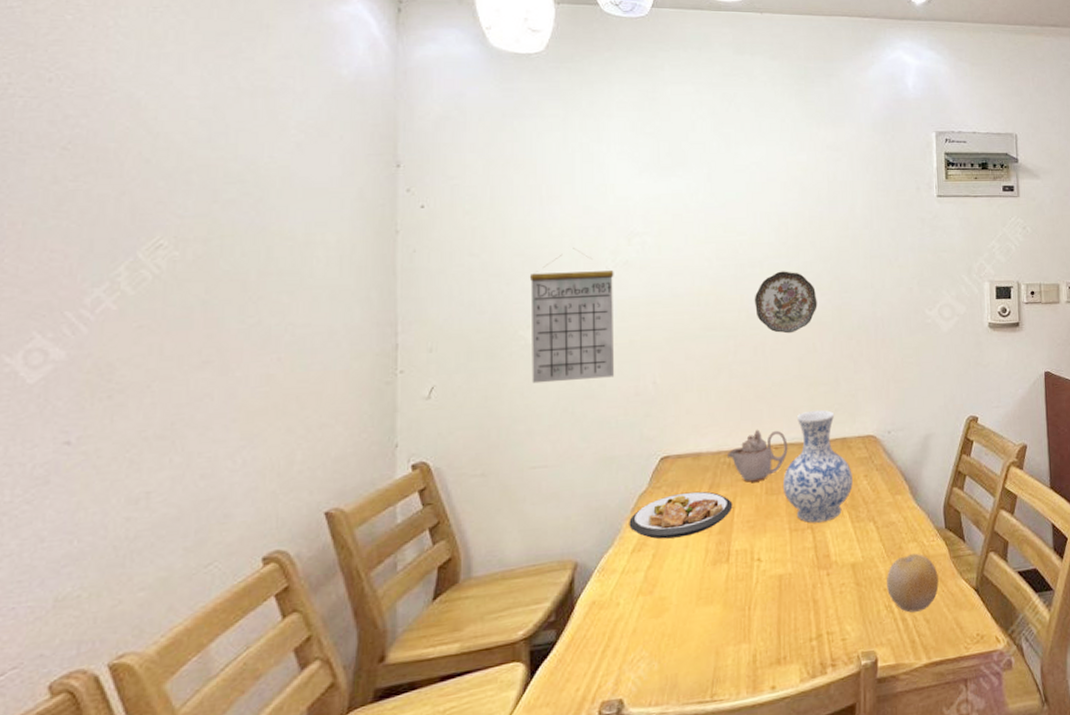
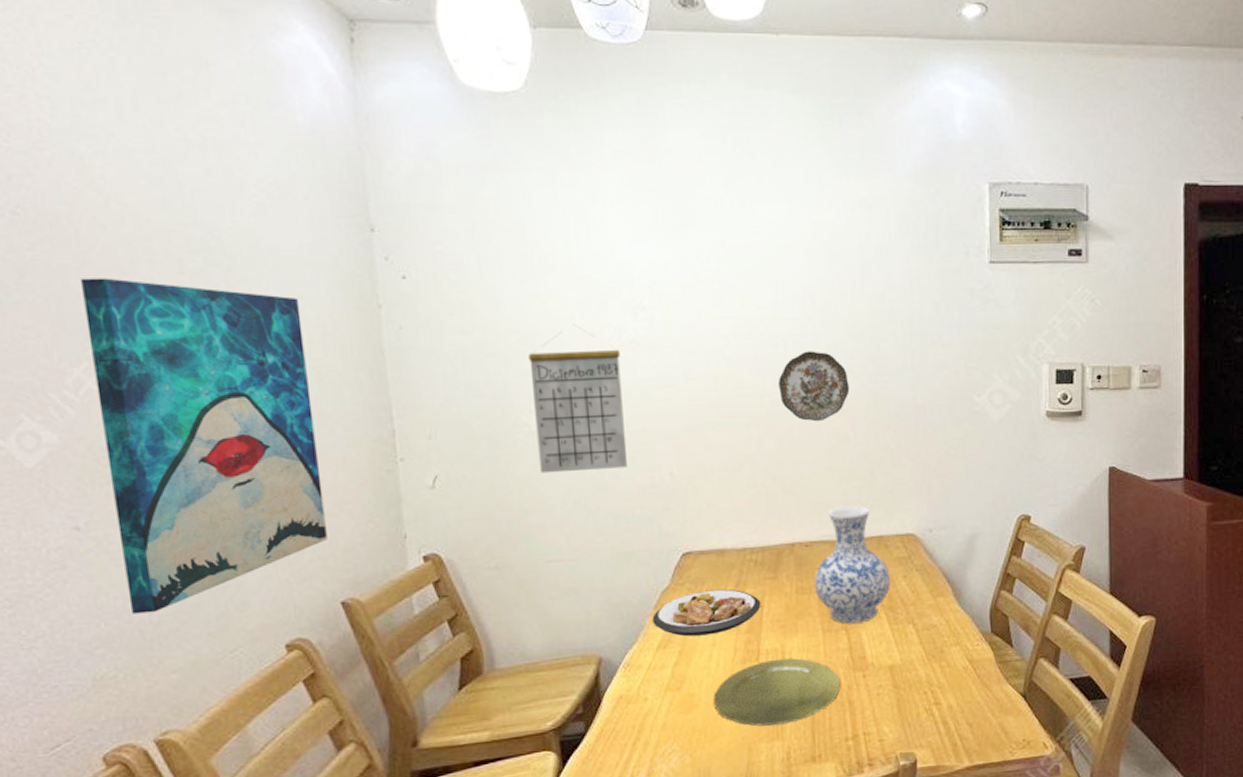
wall art: none [108,206,322,530] -> present [81,278,327,614]
plate: none [684,558,806,629] -> present [714,658,841,727]
teapot: present [728,429,788,482] -> none [754,525,819,581]
fruit: present [887,553,939,613] -> none [927,657,983,716]

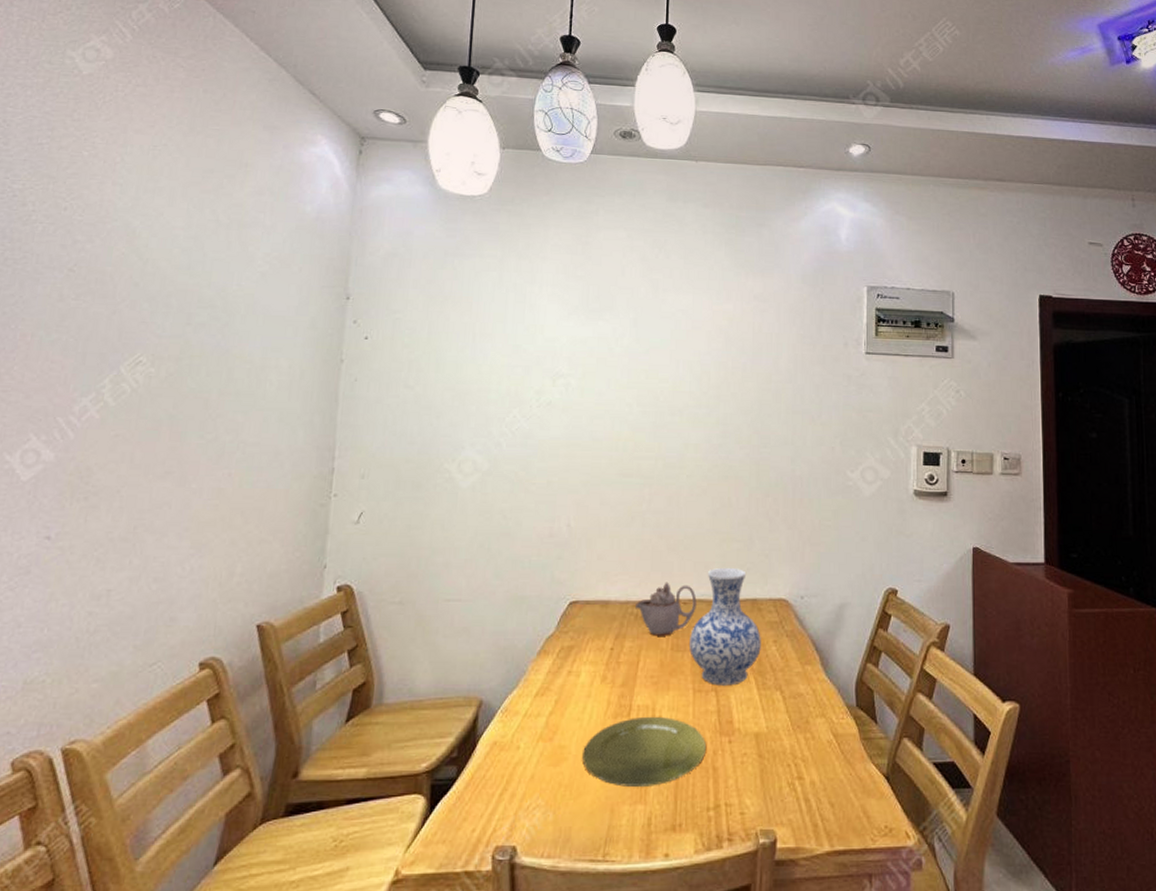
wall art: present [81,278,327,614] -> none [73,324,277,622]
calendar: present [527,324,628,474] -> none [452,386,538,517]
plate: present [652,589,761,637] -> none [534,640,637,686]
teapot: none [754,525,819,581] -> present [635,582,697,636]
decorative plate: present [777,351,850,422] -> none [671,421,735,486]

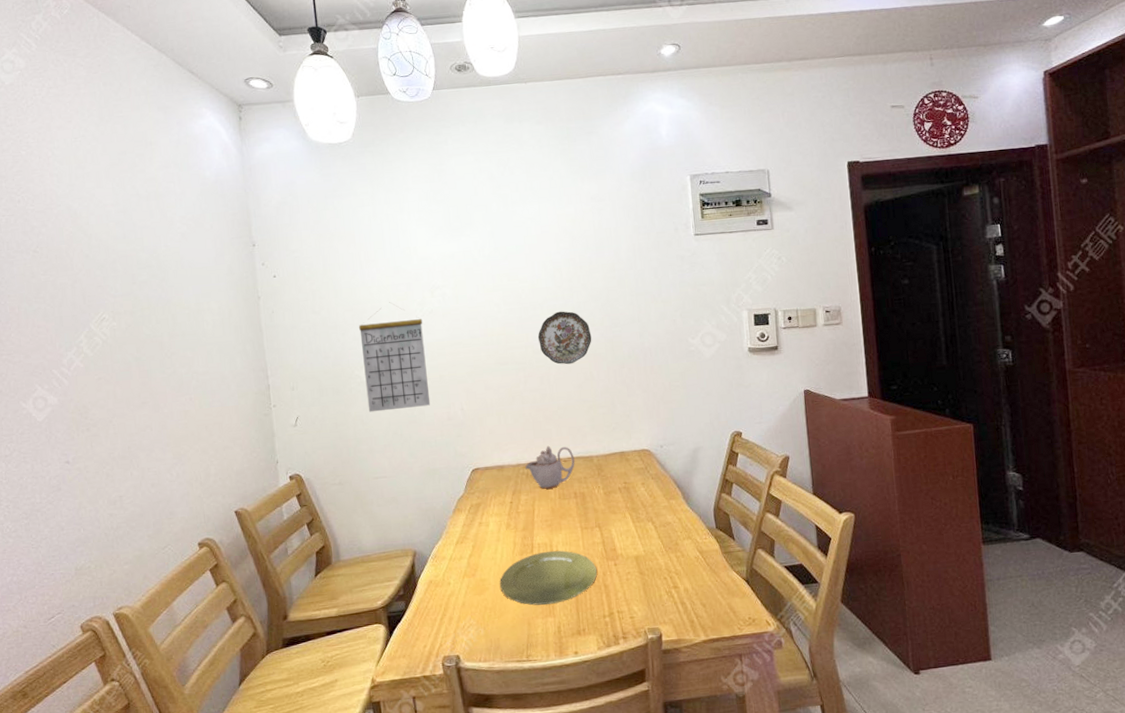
calendar: none [452,386,538,517] -> present [358,302,431,412]
decorative plate: none [671,421,735,486] -> present [537,311,592,365]
vase: present [689,567,761,686] -> none [573,428,632,523]

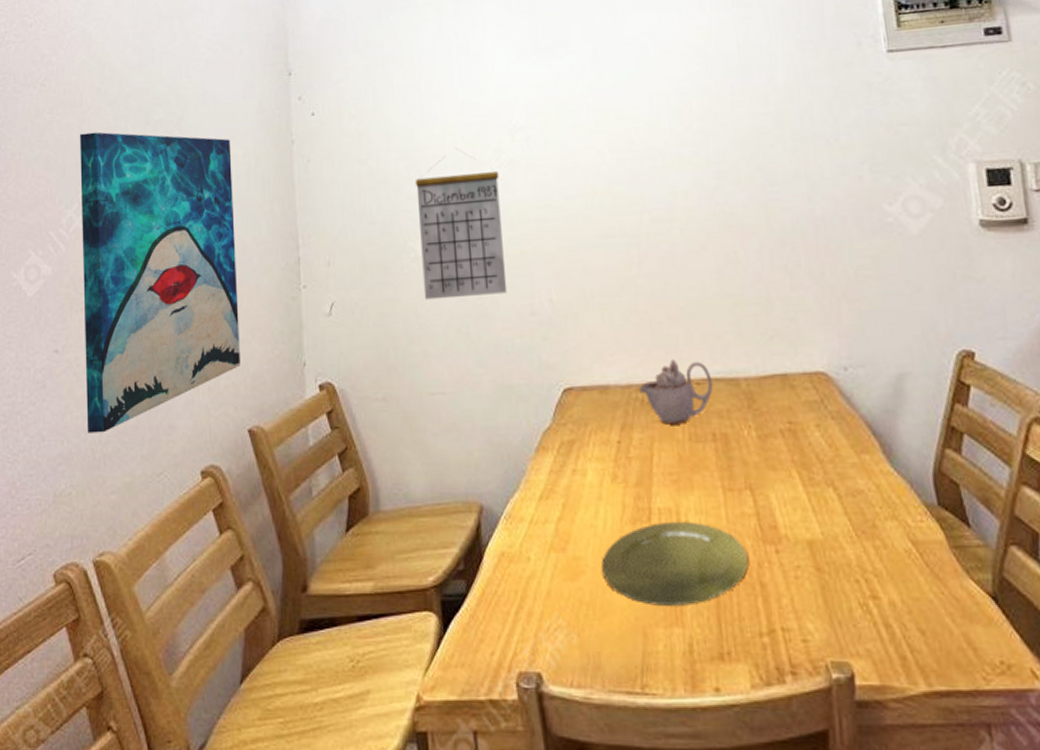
wall art: none [73,290,226,522] -> present [80,132,240,433]
decorative plate: present [537,311,592,365] -> none [657,162,736,240]

